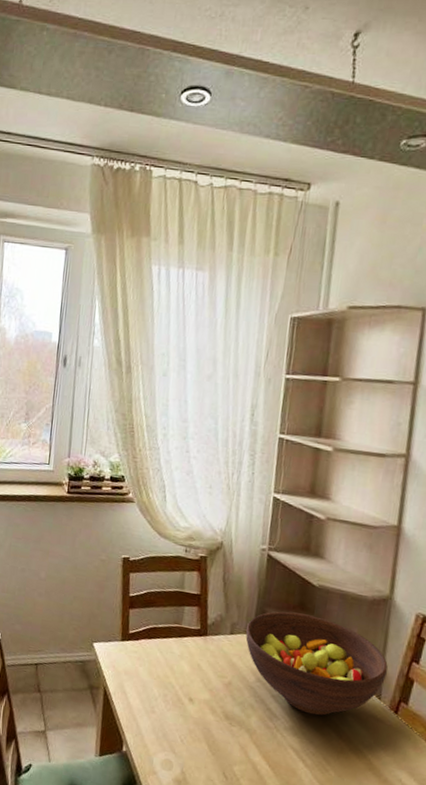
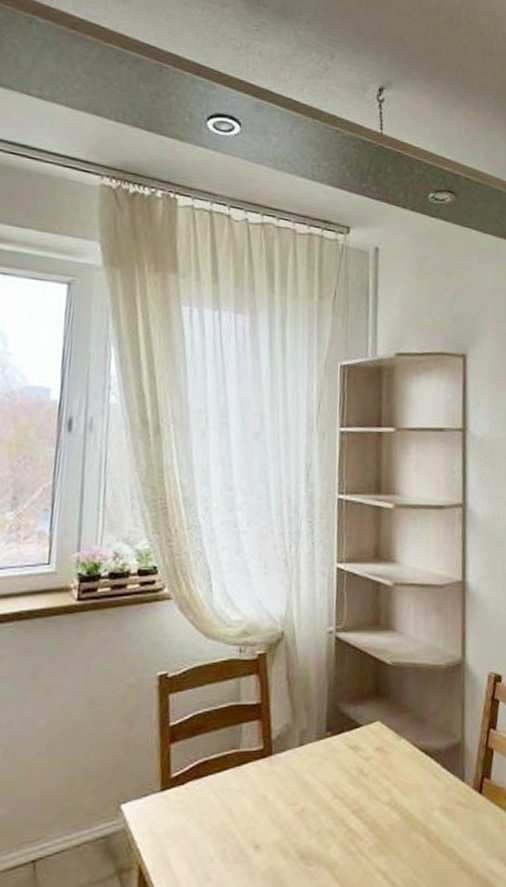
fruit bowl: present [245,611,388,716] -> none [317,700,468,822]

